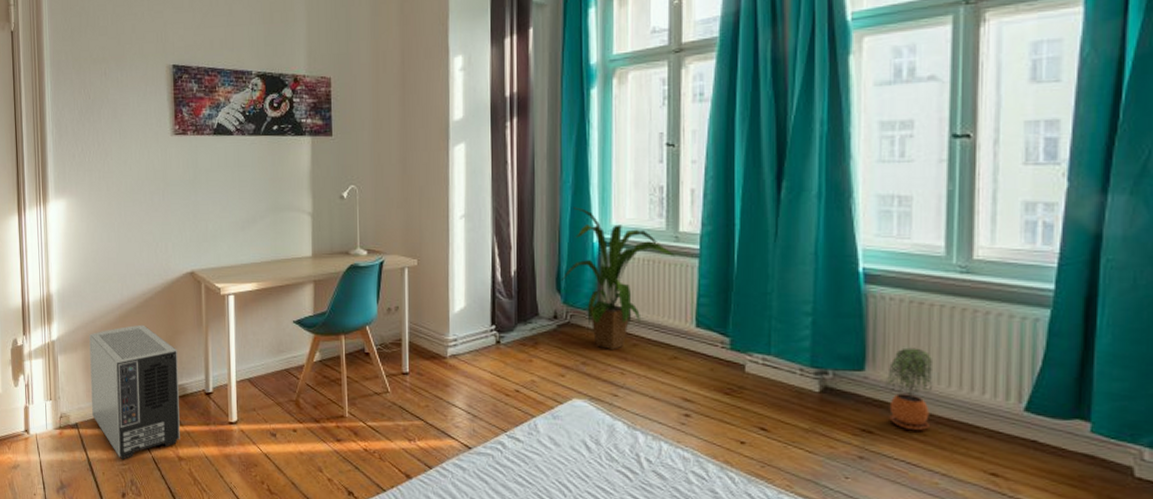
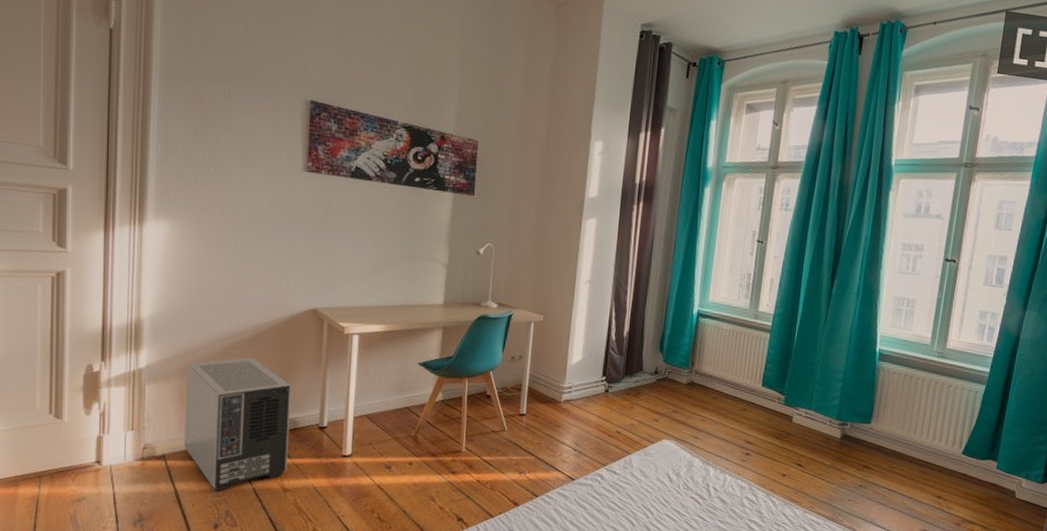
house plant: present [560,207,675,351] -> none [664,283,753,402]
potted plant: present [885,347,933,431] -> none [882,408,913,467]

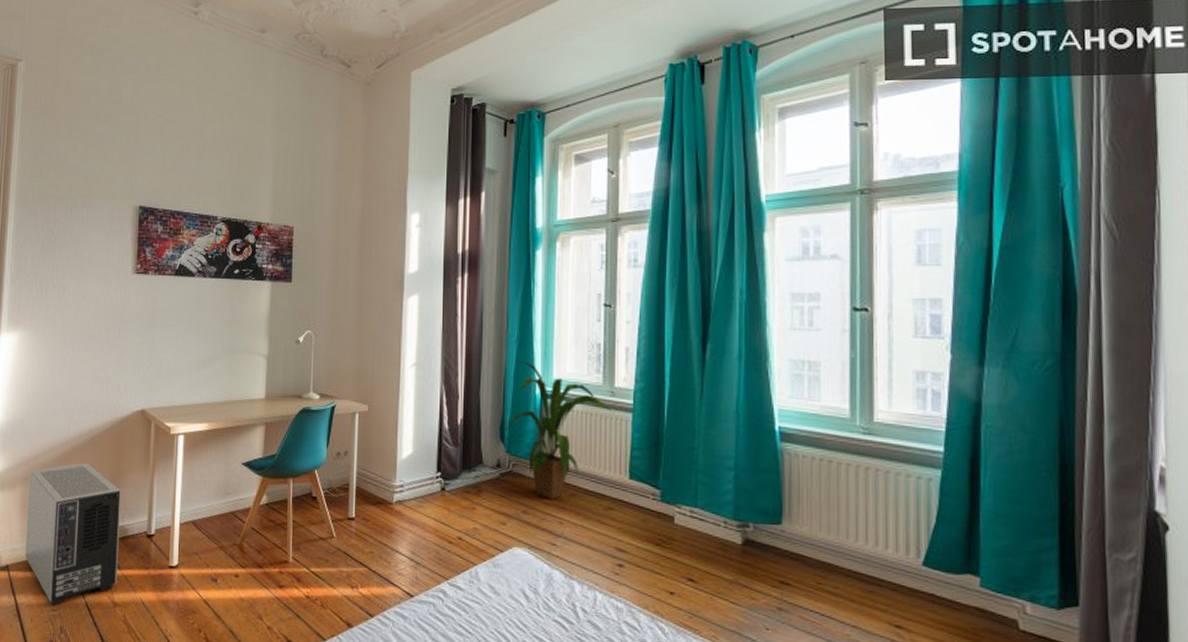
house plant: none [664,283,753,402] -> present [504,360,611,500]

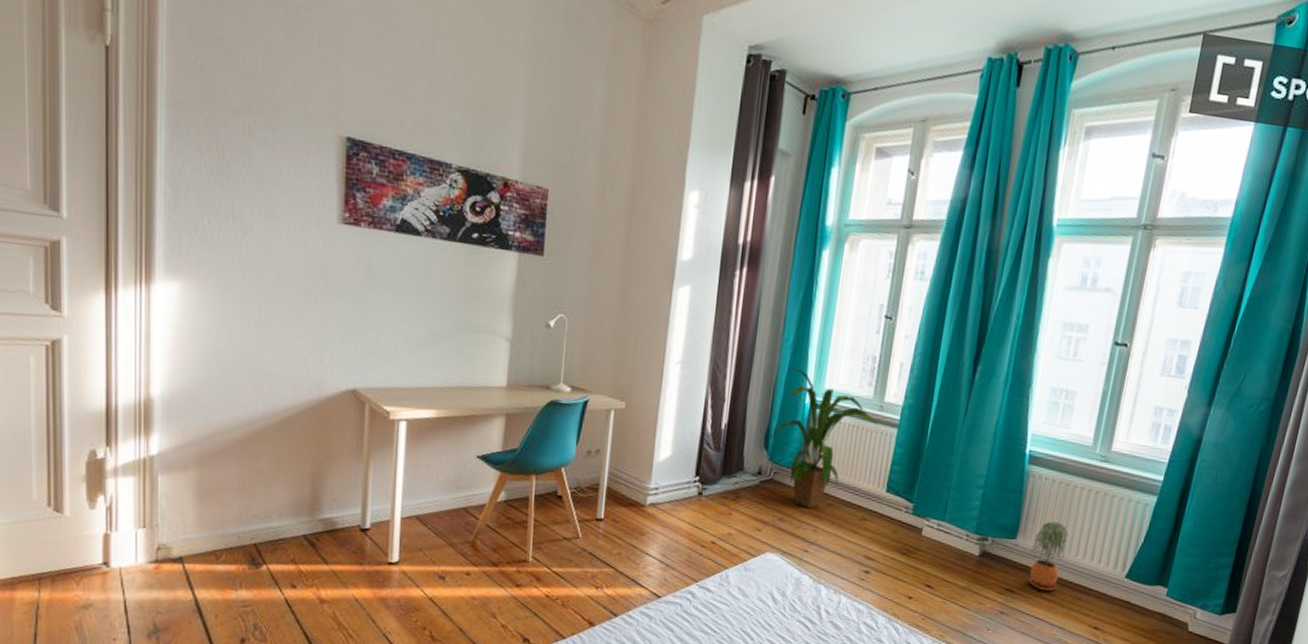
air purifier: present [25,462,122,605] -> none [205,445,329,601]
potted plant: none [800,503,843,584] -> present [1028,521,1068,592]

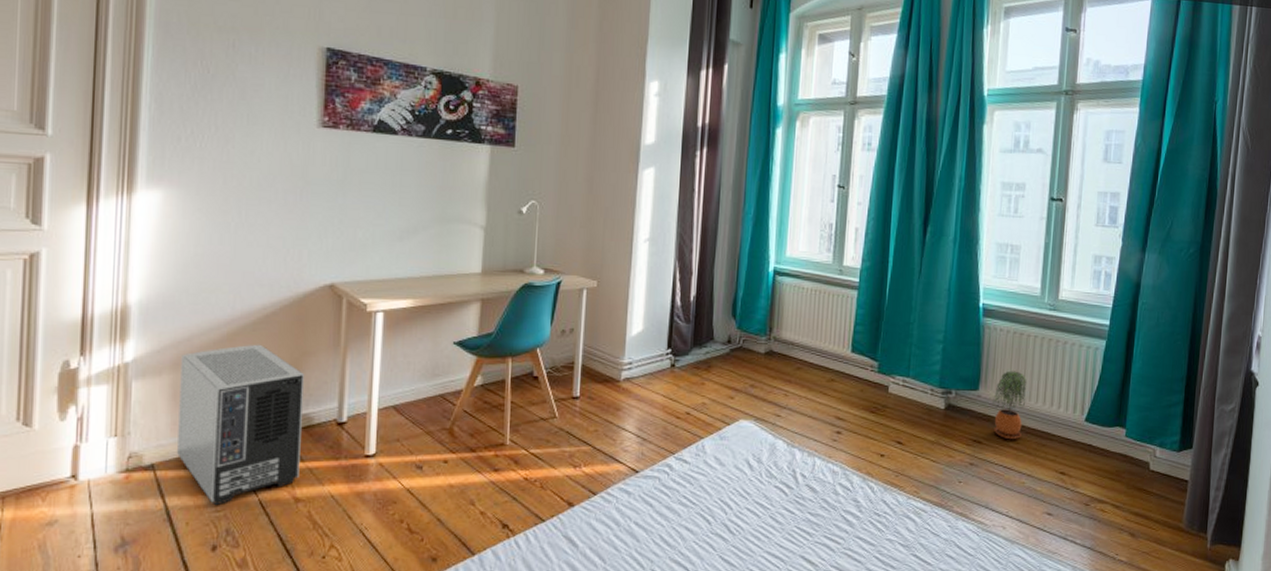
air purifier: none [205,445,329,601] -> present [177,344,305,506]
house plant: present [769,366,878,509] -> none [736,237,838,374]

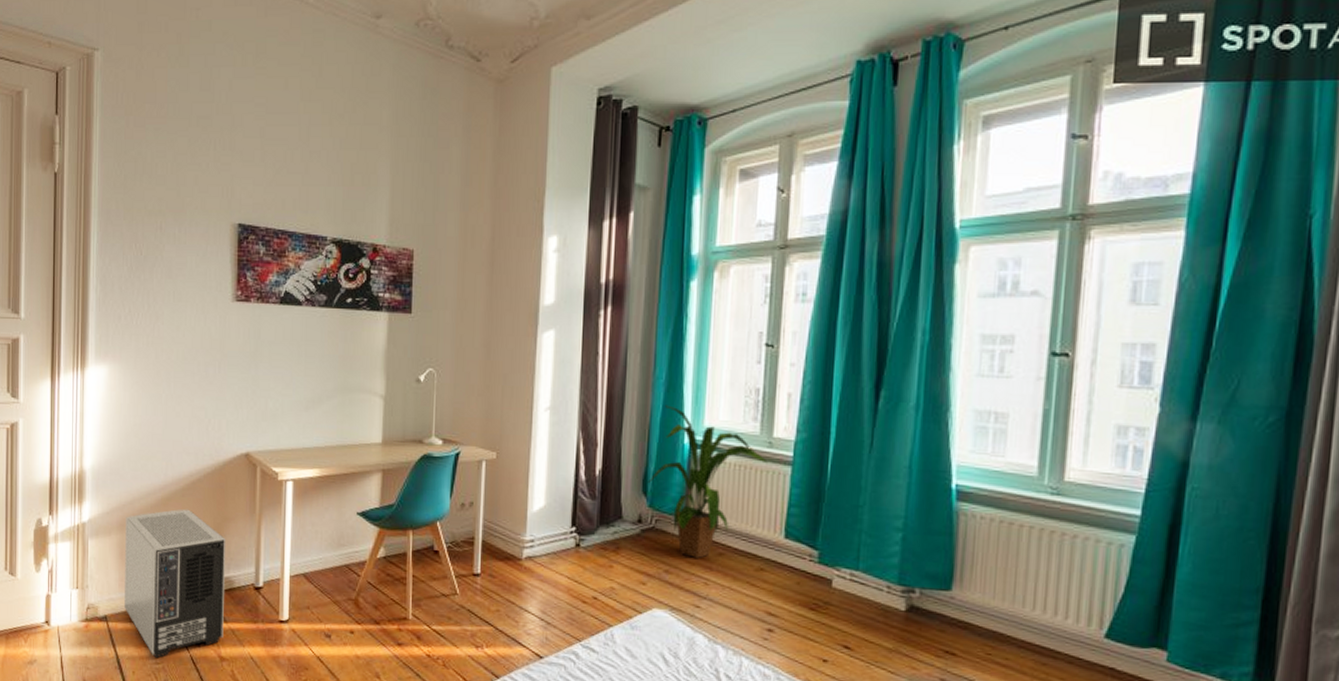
house plant: none [736,237,838,374] -> present [647,405,768,559]
potted plant: present [992,371,1026,440] -> none [971,568,1018,655]

